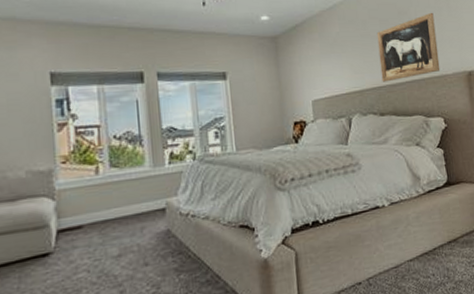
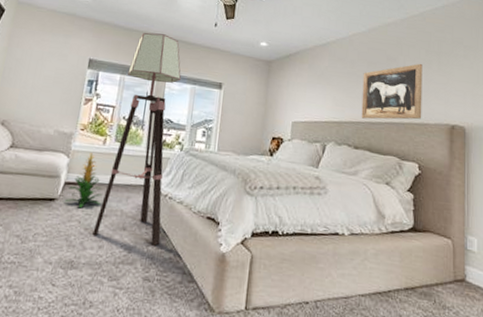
indoor plant: none [63,188,110,254] -> present [65,153,103,207]
floor lamp: none [106,25,192,282] -> present [92,32,181,246]

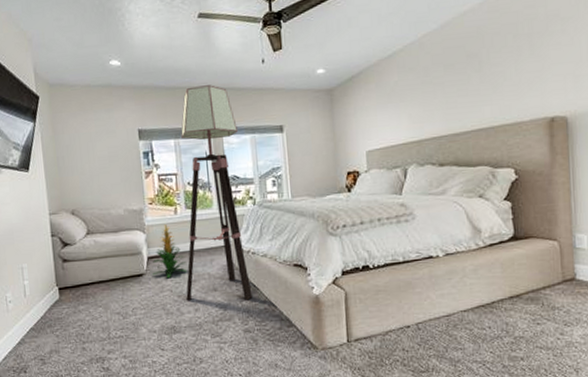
wall art: present [361,63,423,120] -> none [440,52,515,132]

